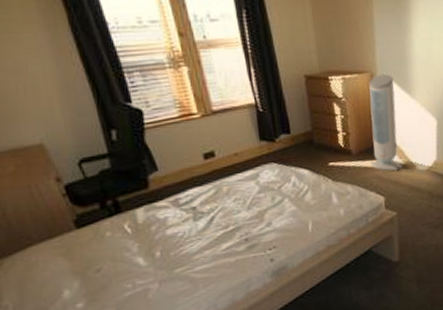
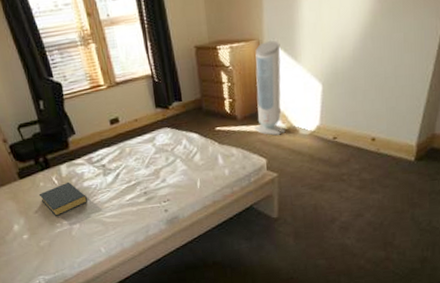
hardback book: none [103,229,172,276] -> present [38,181,88,217]

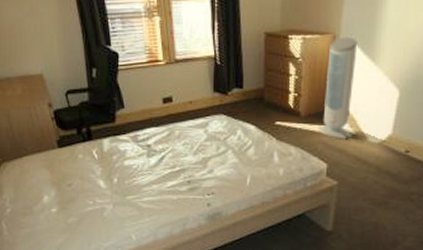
hardback book: present [38,181,88,217] -> none [75,157,127,194]

